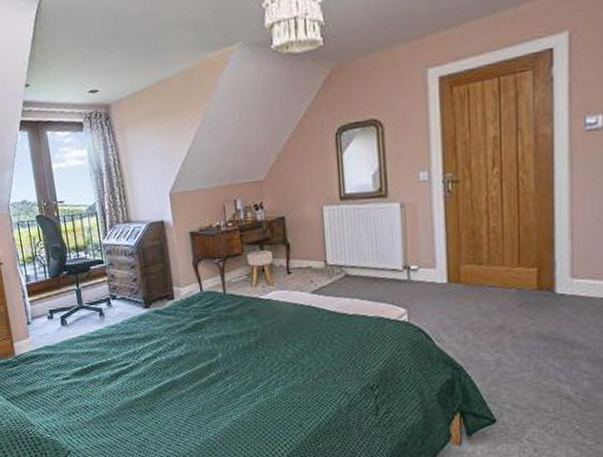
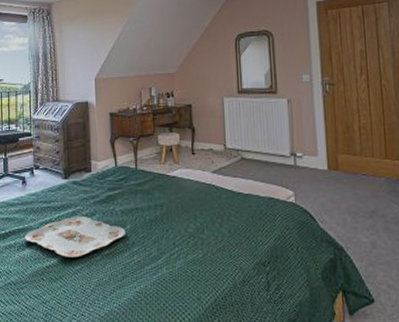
serving tray: none [108,347,217,389] -> present [24,217,125,257]

